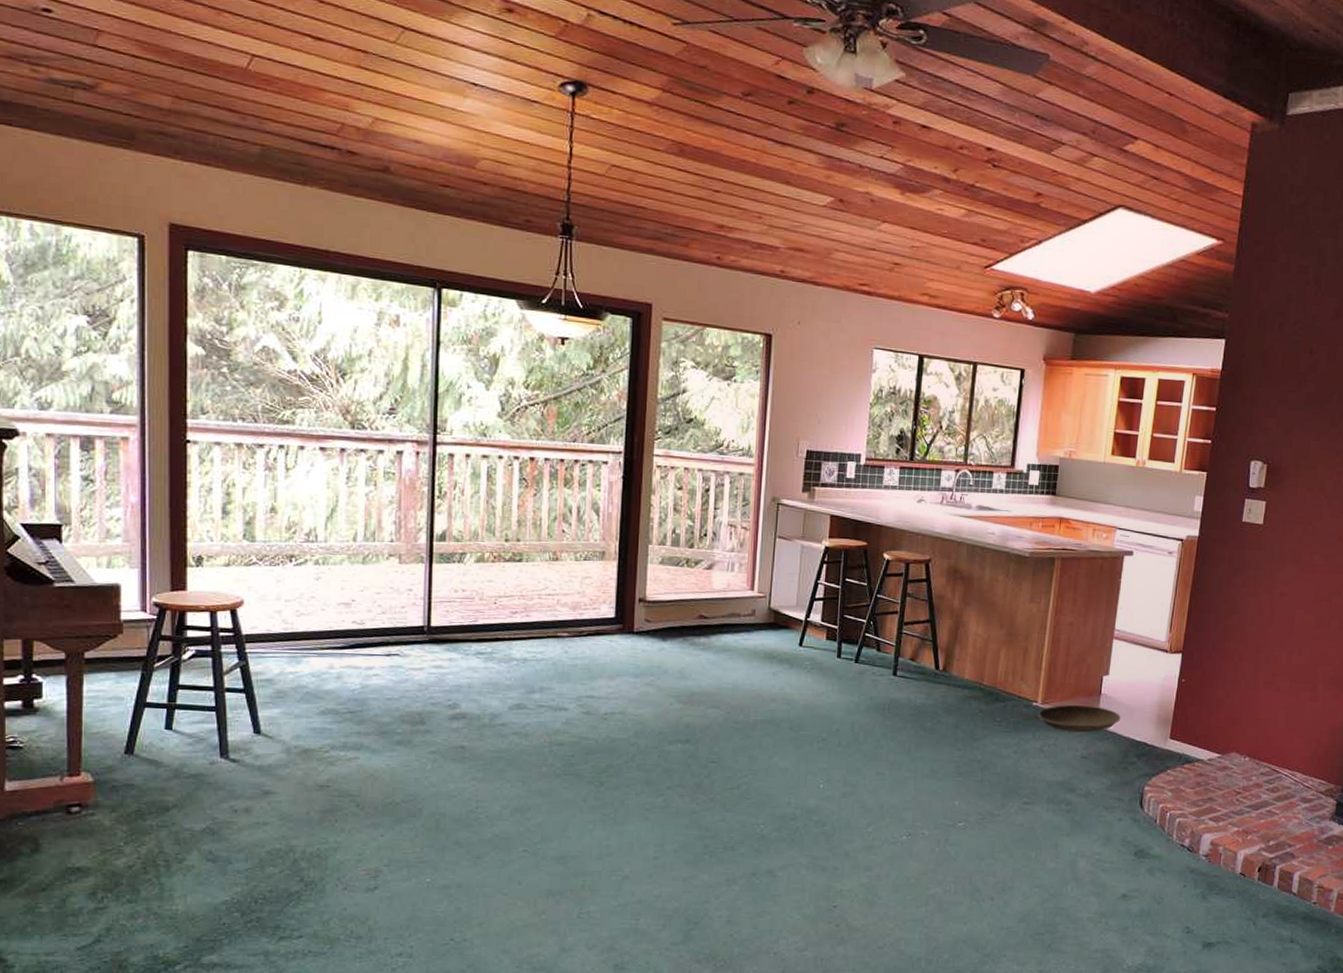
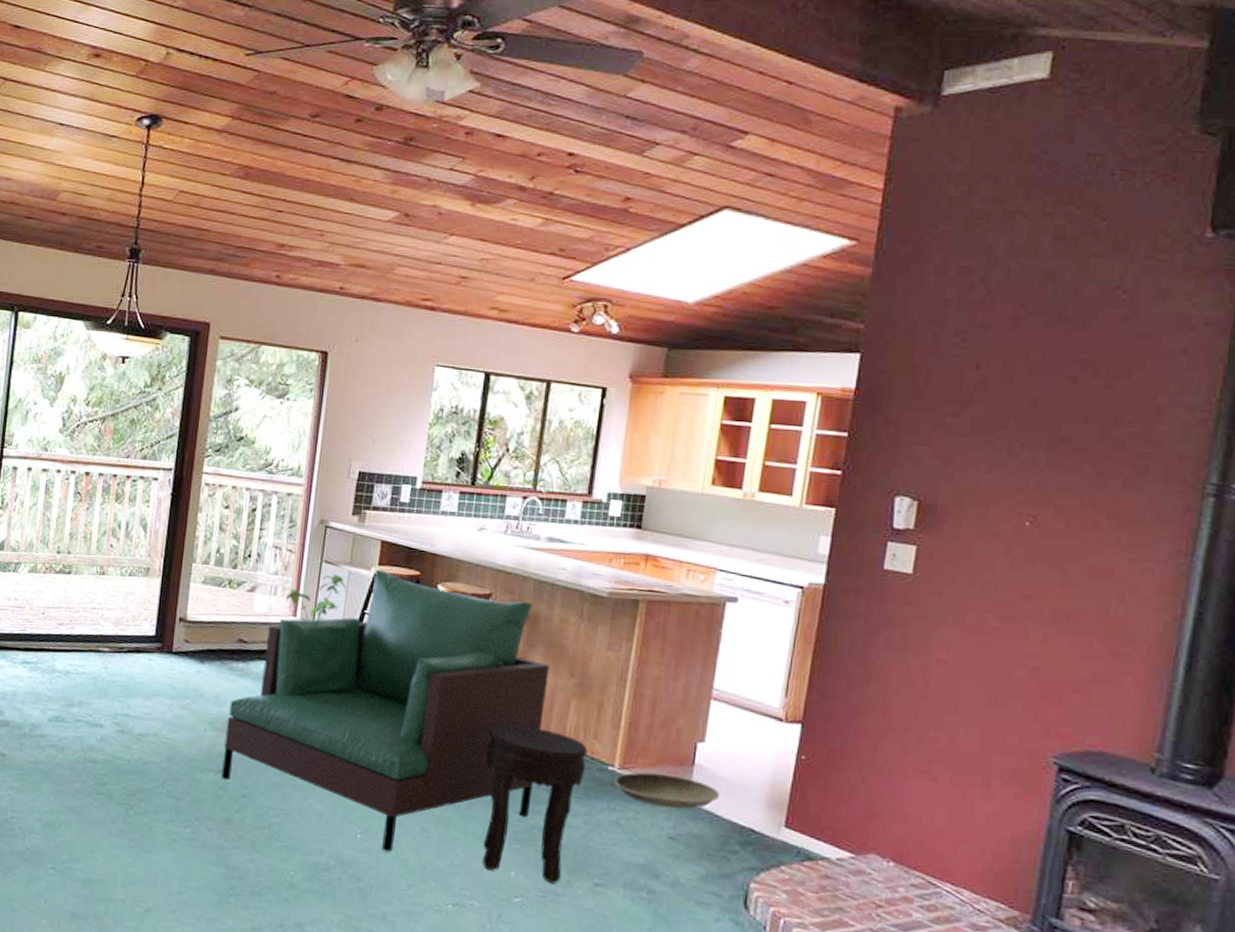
armchair: none [690,541,983,798] -> present [221,568,550,853]
house plant: none [743,548,801,593] -> present [286,573,347,621]
side table: none [930,674,1016,807] -> present [482,724,588,884]

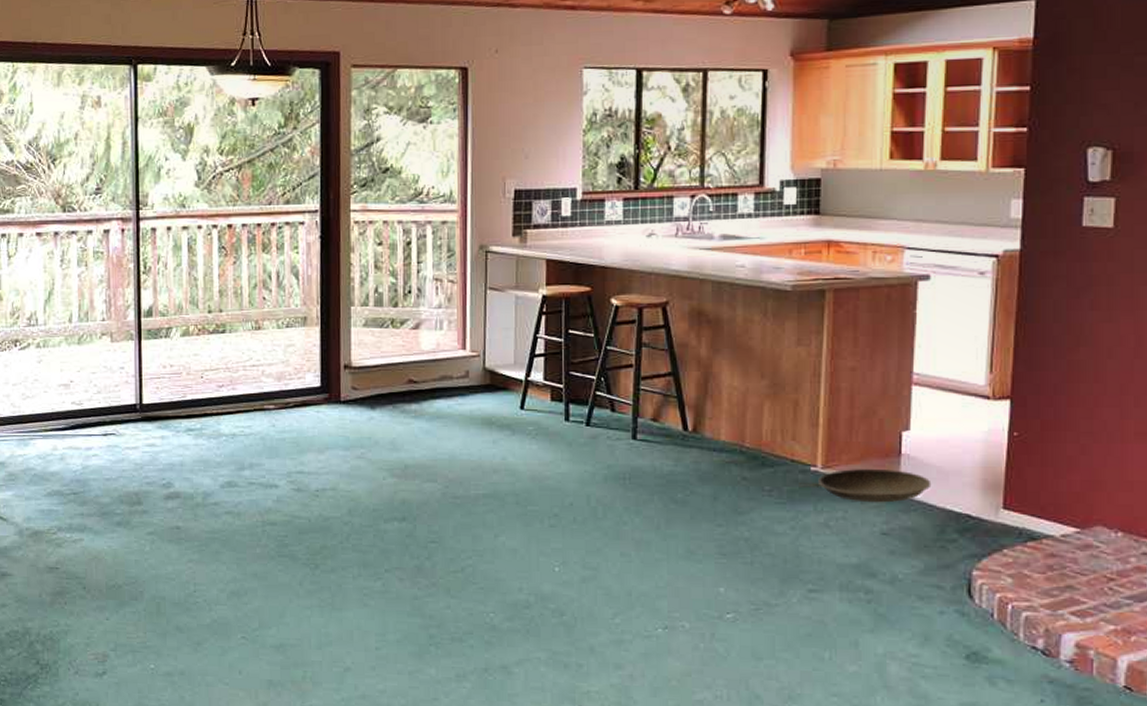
armchair: present [221,568,550,853] -> none [406,289,738,583]
house plant: present [286,573,347,621] -> none [453,300,516,351]
side table: present [482,724,588,884] -> none [680,436,788,595]

